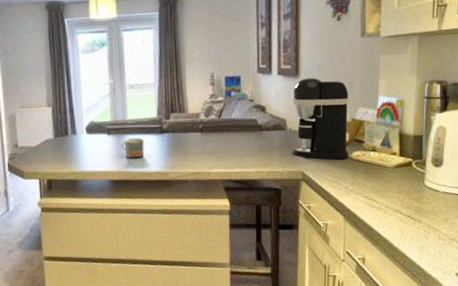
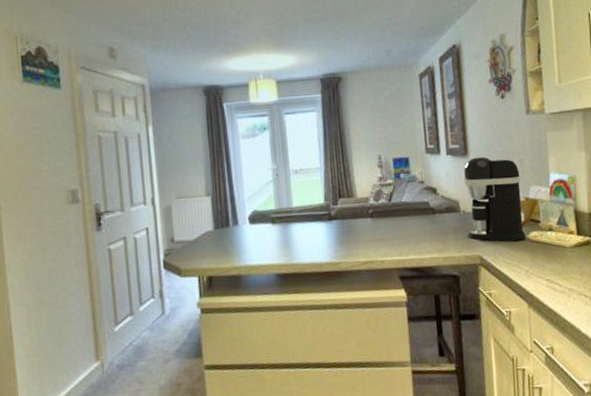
mug: present [121,137,145,158] -> none [287,226,313,249]

